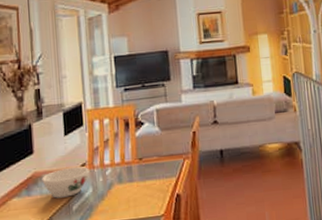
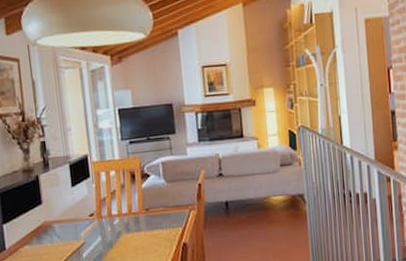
bowl: present [42,167,89,199] -> none [51,217,97,246]

